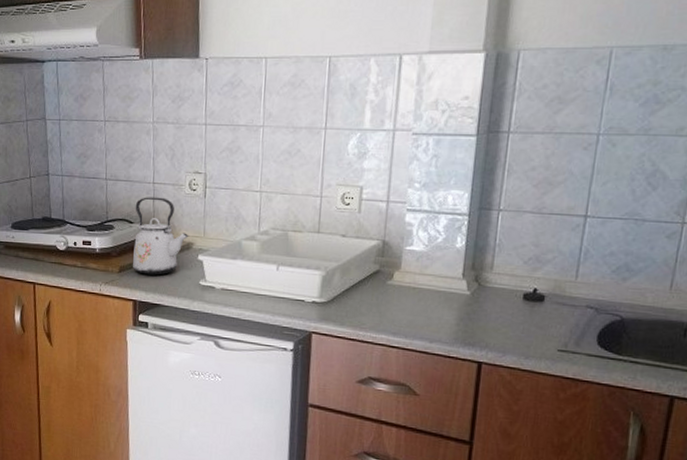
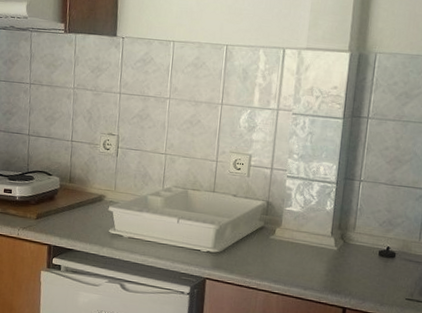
kettle: present [133,197,189,275] -> none [49,153,102,223]

